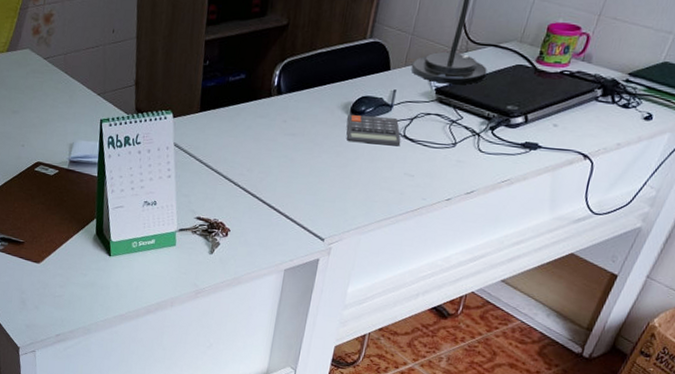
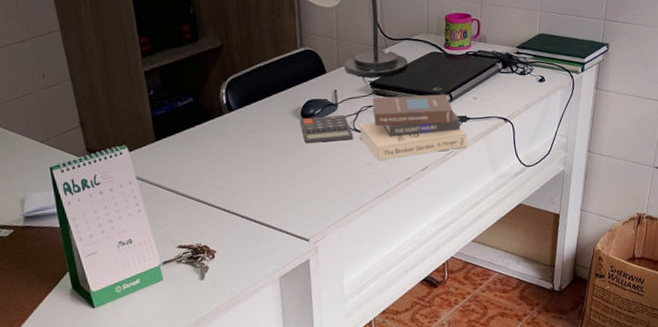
books: none [406,105,533,179] -> present [358,94,468,160]

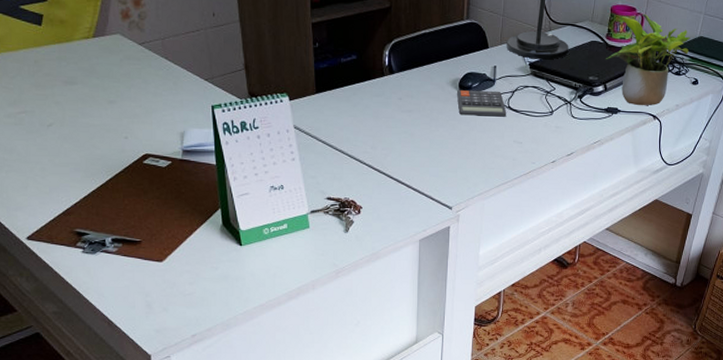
books: present [358,94,468,160] -> none [511,78,616,141]
potted plant: none [447,18,531,111] -> present [606,13,690,106]

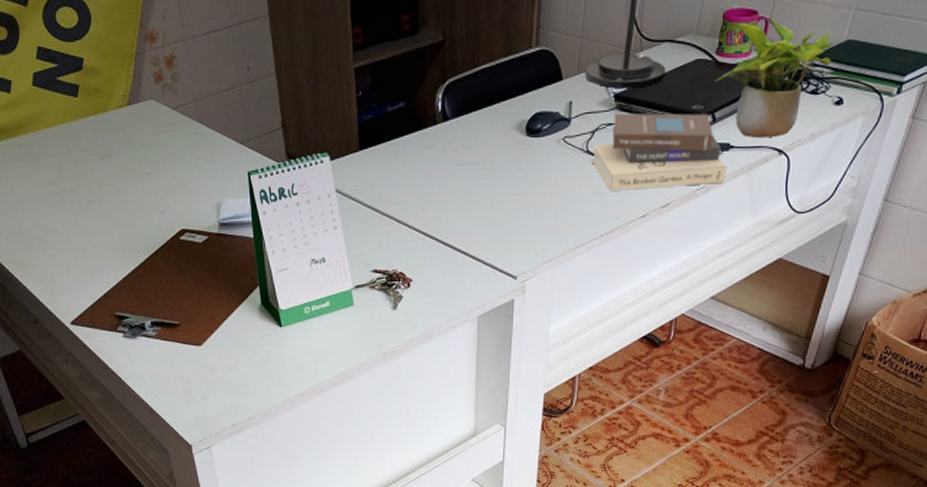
calculator: present [456,90,507,117] -> none [522,132,585,165]
books: none [511,78,616,141] -> present [591,113,727,191]

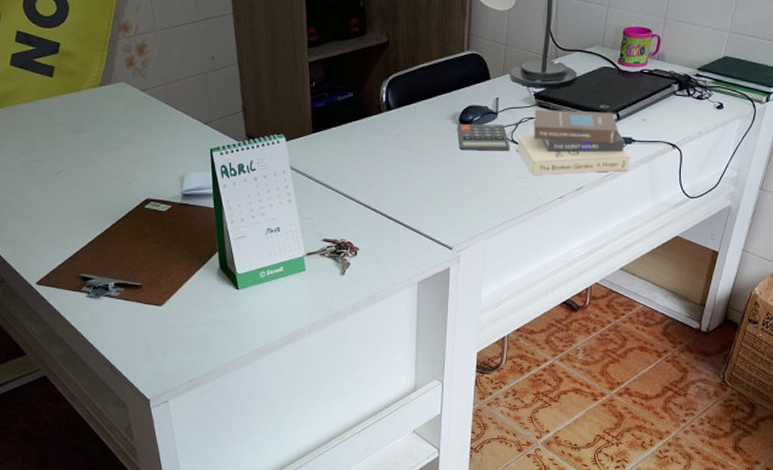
calculator: none [522,132,585,165] -> present [456,124,510,151]
potted plant: present [715,16,834,139] -> none [618,34,714,135]

